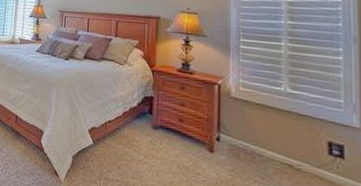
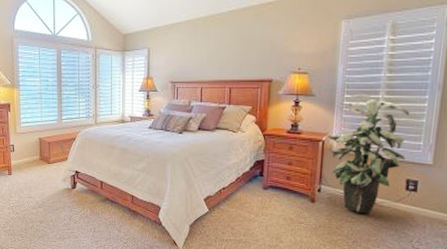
indoor plant: none [224,38,323,177] -> present [327,93,410,214]

